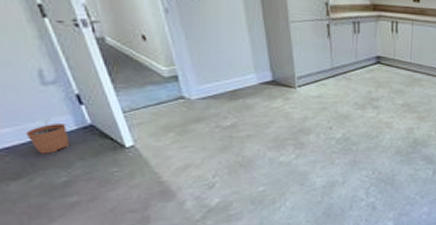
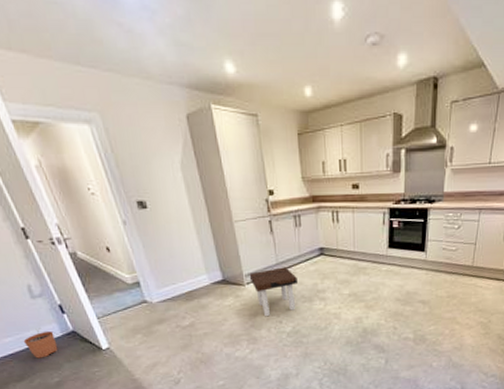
side table: none [301,72,352,122] -> present [249,267,298,317]

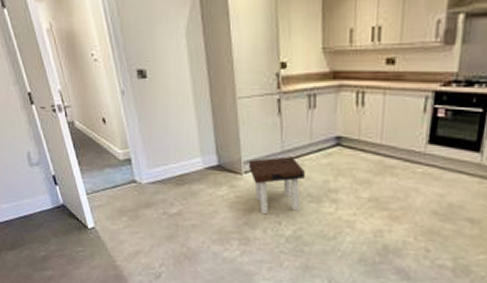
plant pot: present [23,328,58,359] -> none [18,197,48,229]

